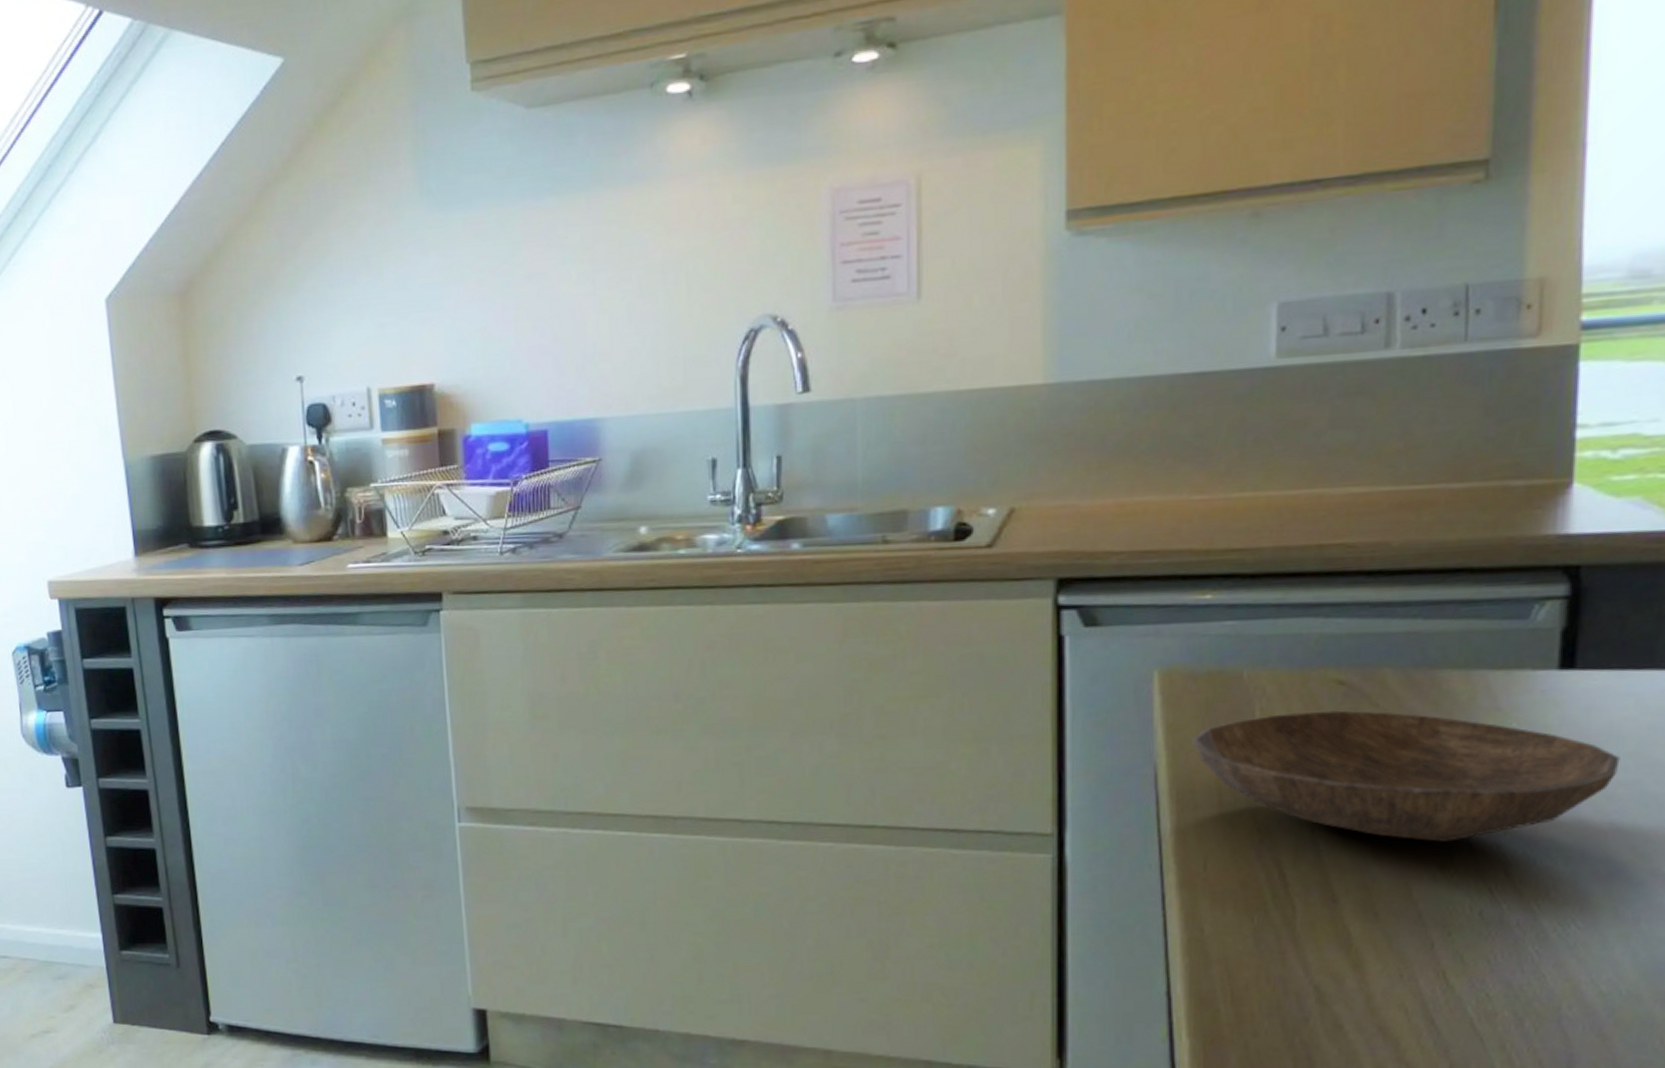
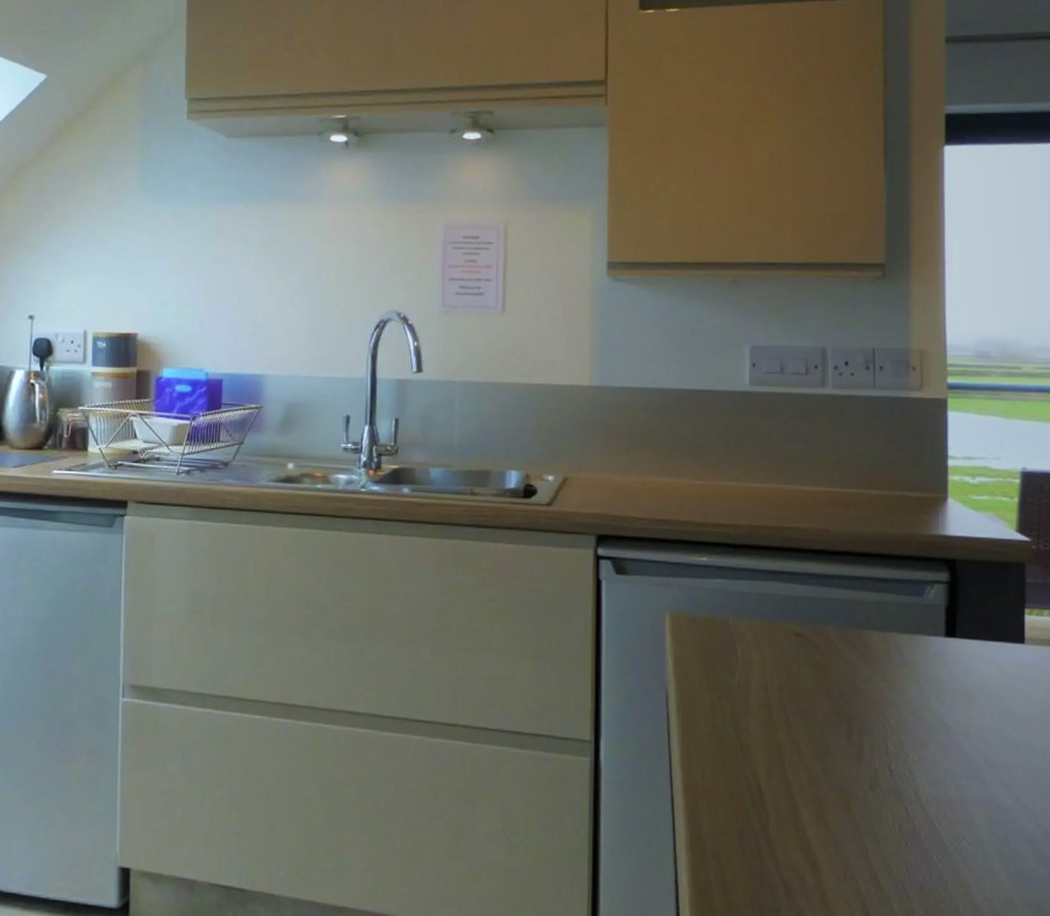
bowl: present [1189,710,1620,842] -> none [691,655,989,767]

